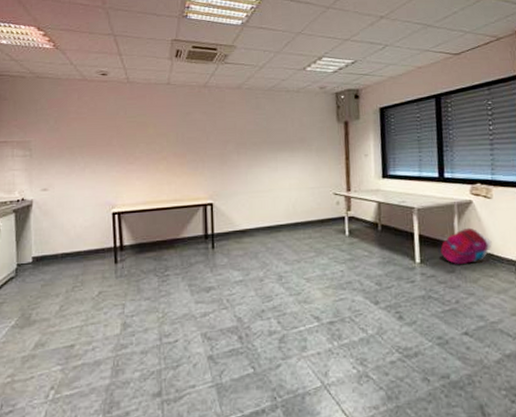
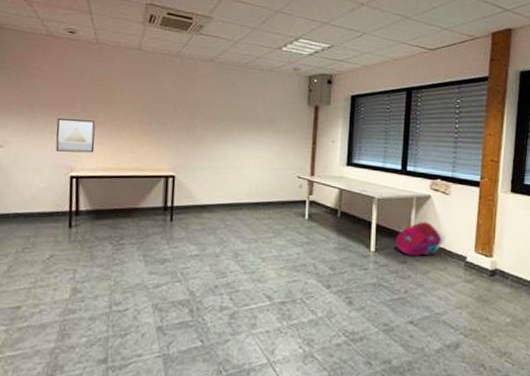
wall art: none [96,157,133,190] -> present [55,119,96,153]

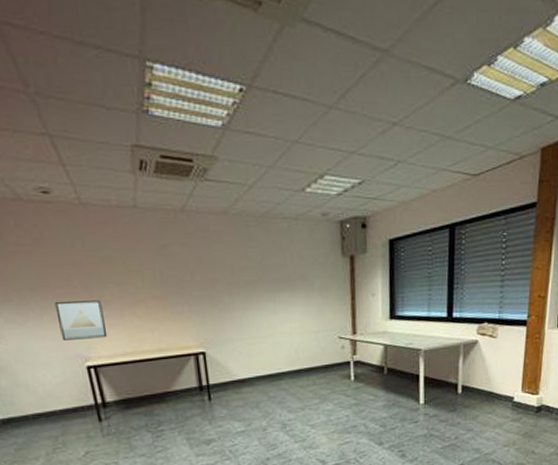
backpack: present [395,221,445,257] -> none [444,367,493,404]

